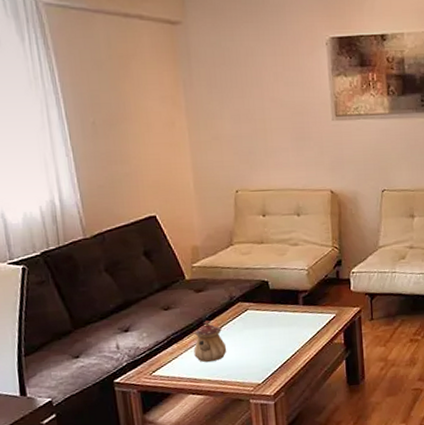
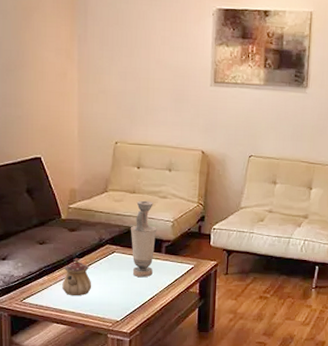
vase: none [262,250,292,333] -> present [130,200,157,277]

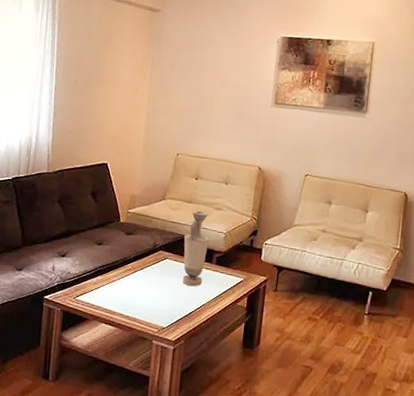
teapot: present [62,258,92,296] -> none [114,261,142,299]

